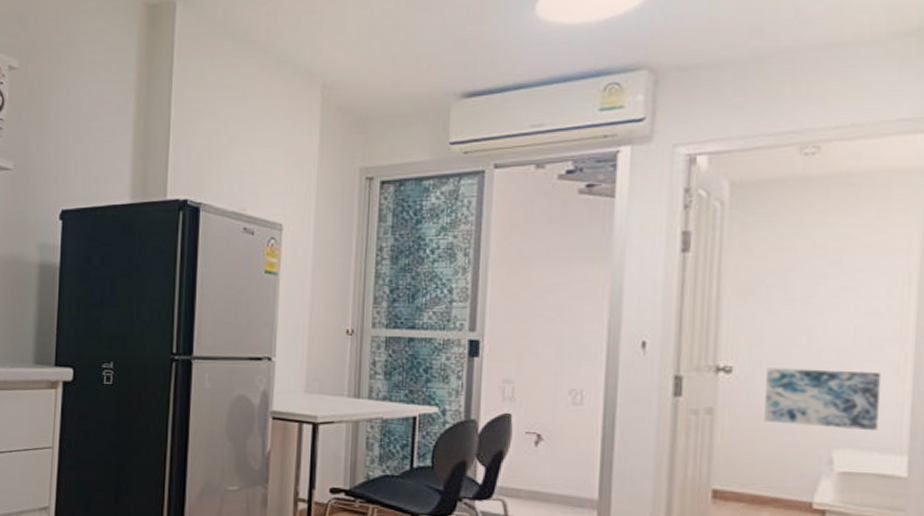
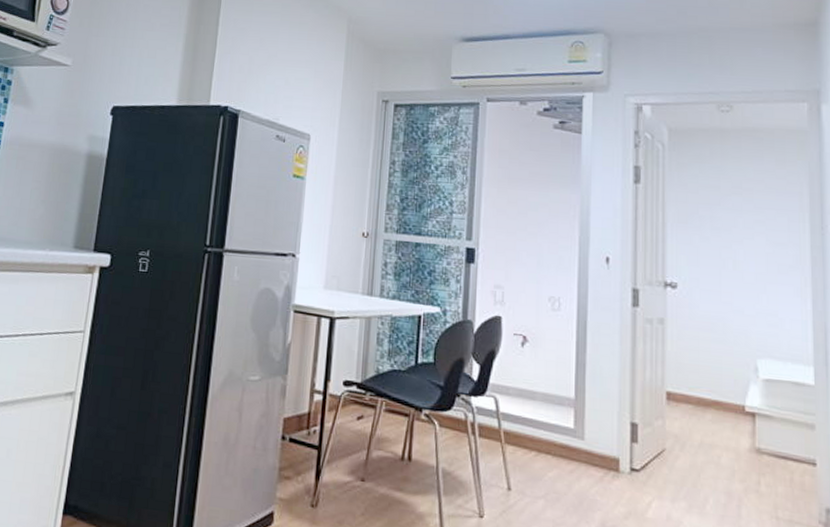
wall art: present [764,367,882,430] -> none [703,285,790,343]

